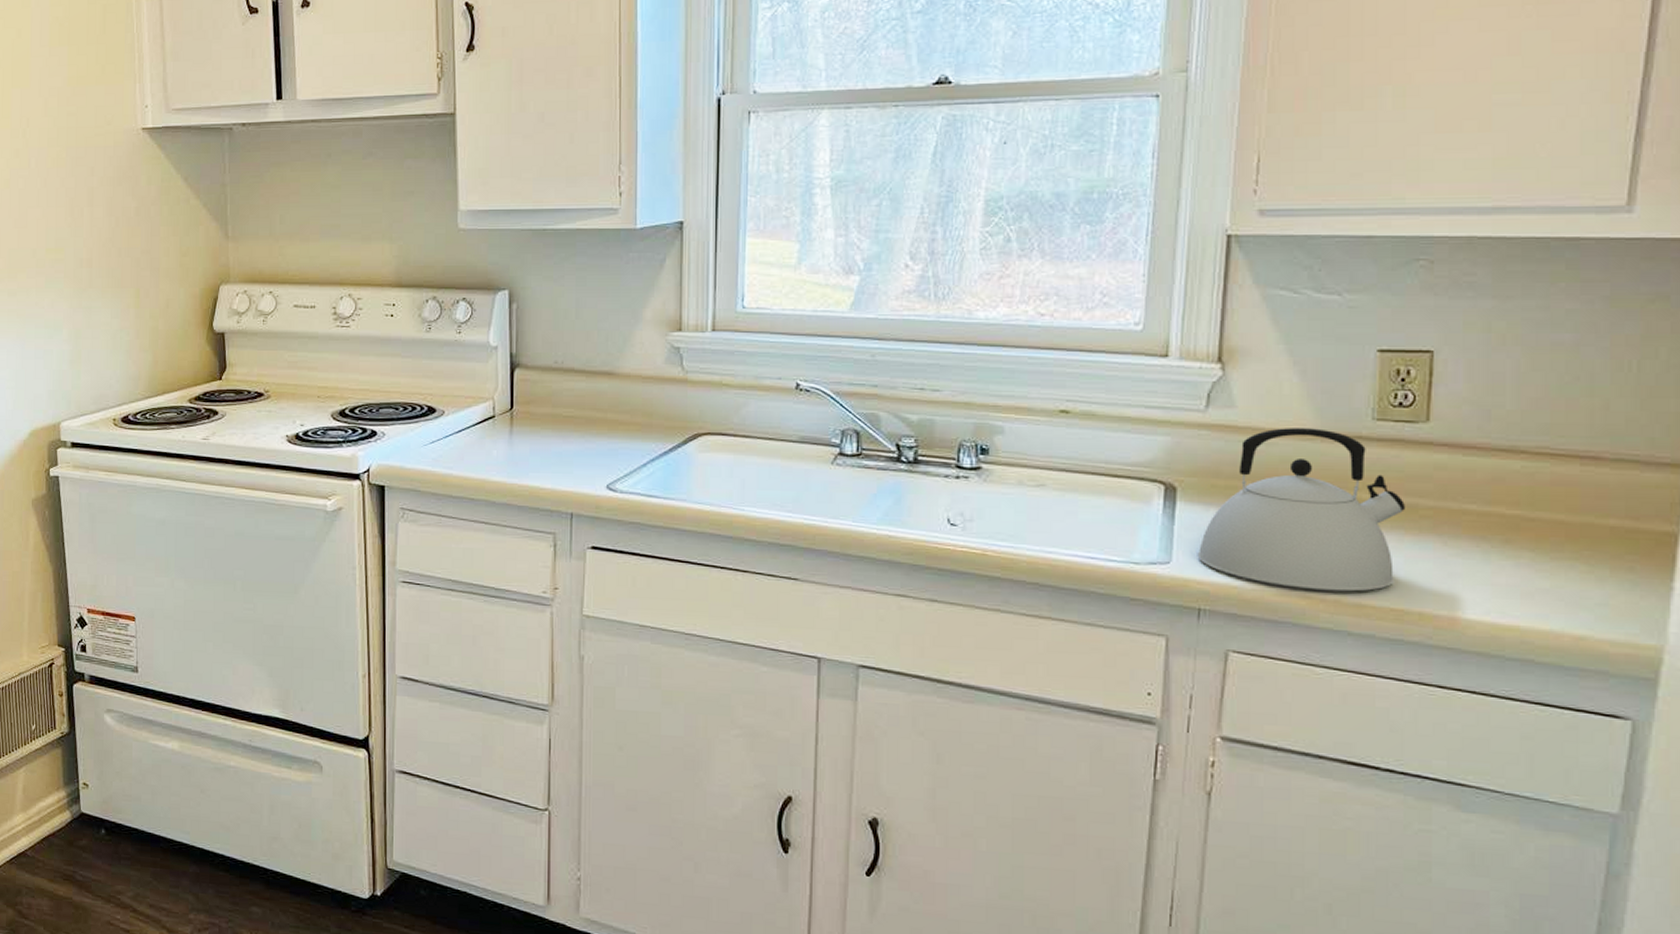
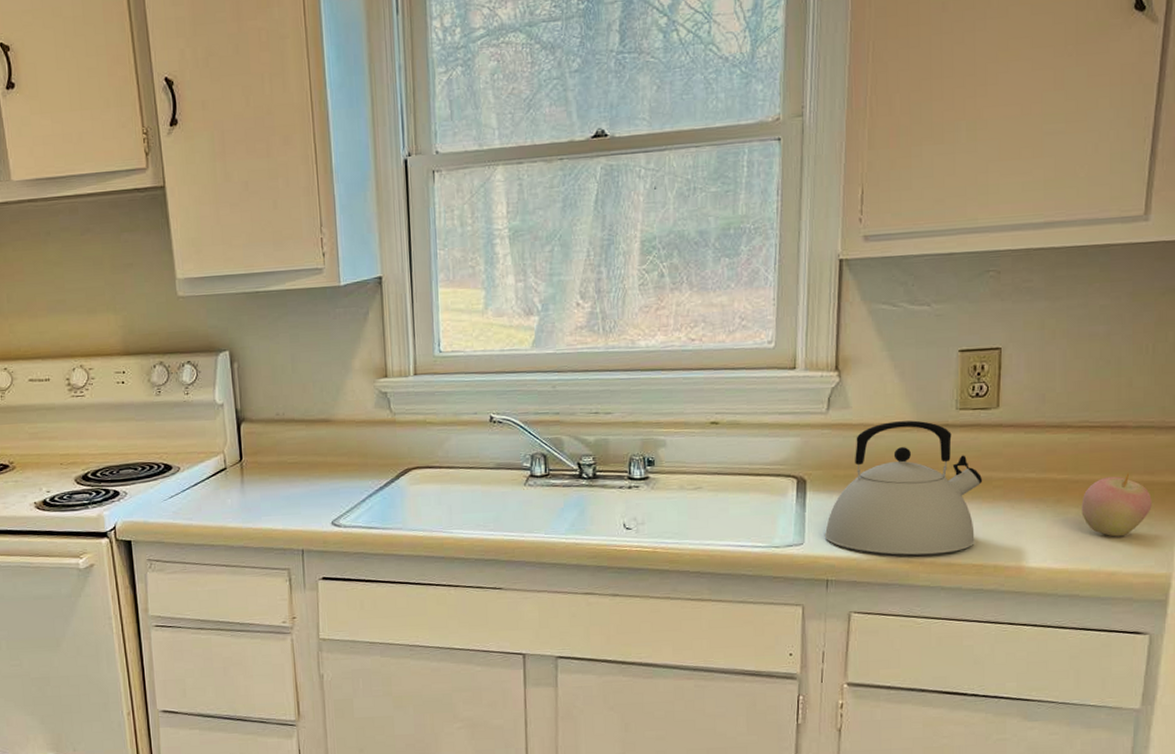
apple: none [1539,515,1636,593] -> present [1081,473,1152,537]

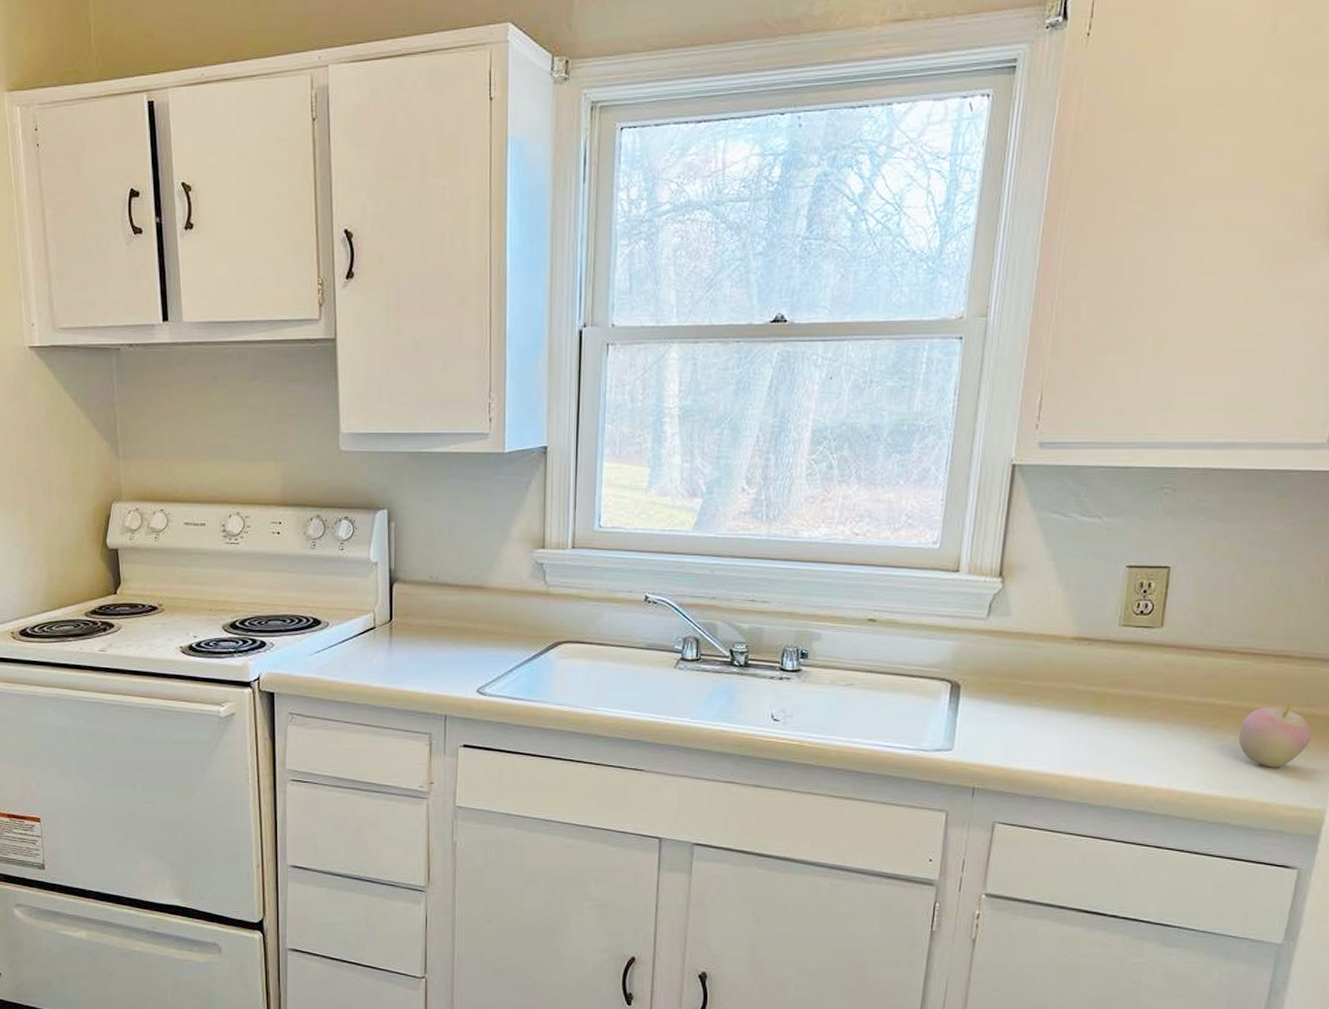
kettle: present [824,420,983,556] -> none [974,633,1141,771]

